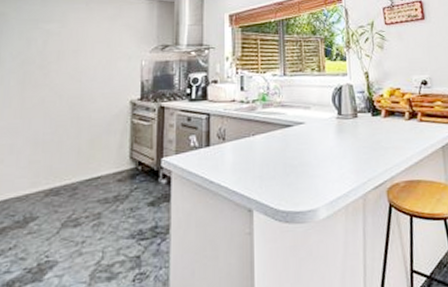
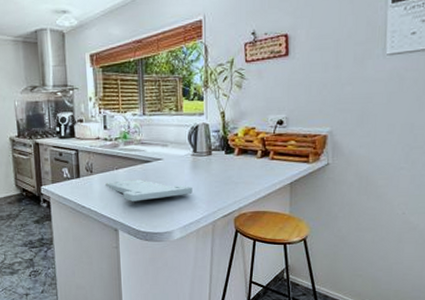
cutting board: none [240,147,339,174] -> present [106,180,193,202]

